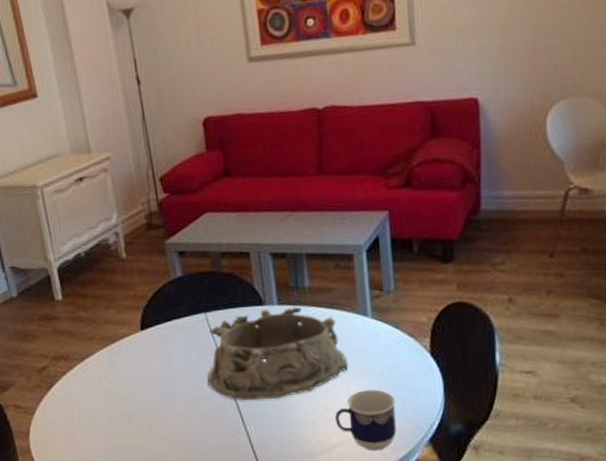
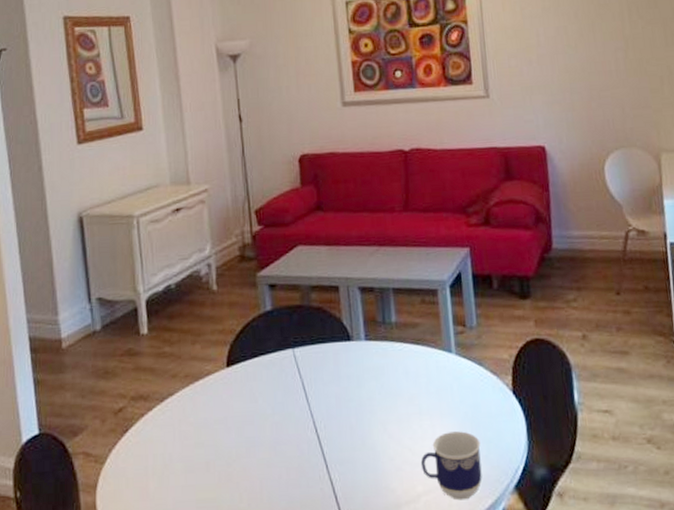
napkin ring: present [207,306,349,401] -> none [292,342,434,445]

